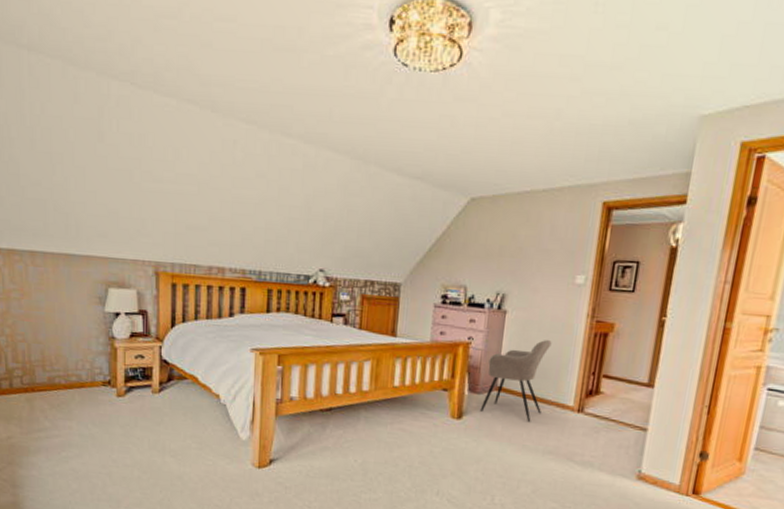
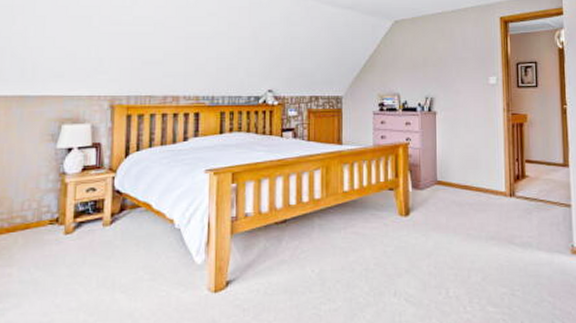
armchair: present [480,339,552,423] -> none [425,133,479,212]

